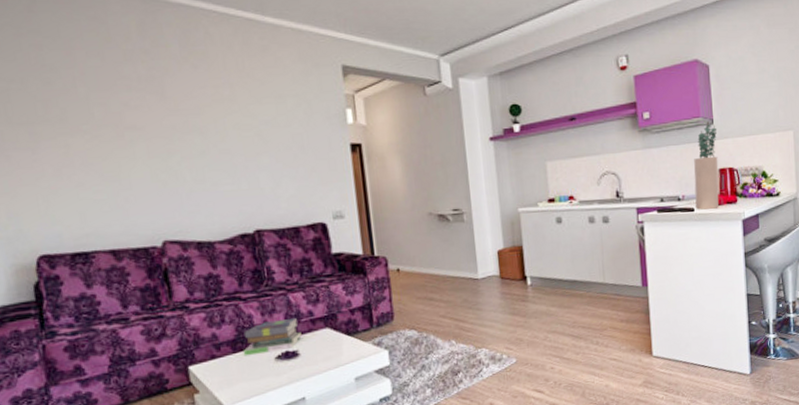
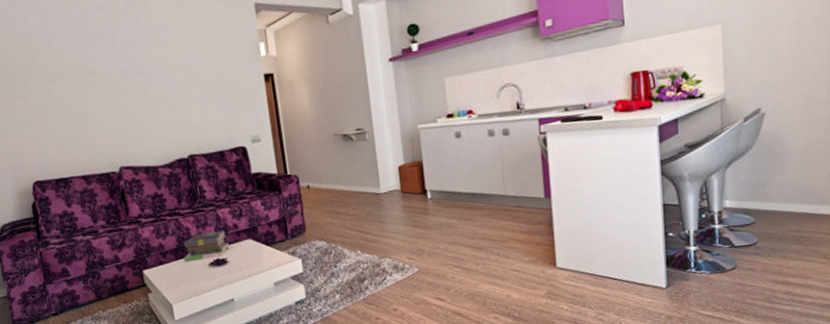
vase: present [693,121,719,210] -> none [601,23,631,118]

